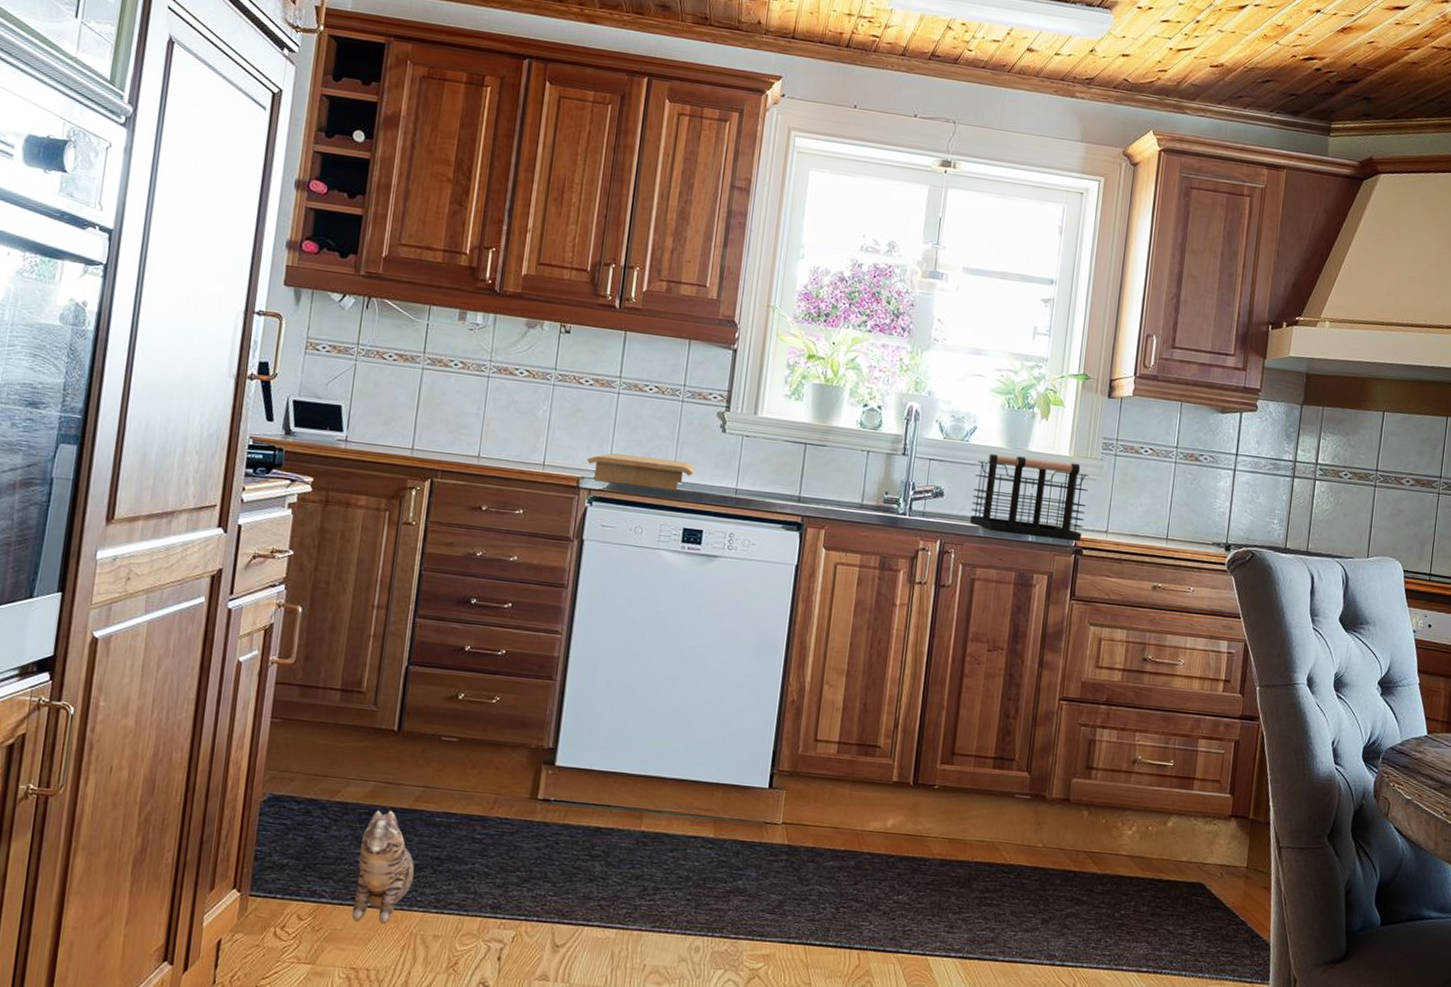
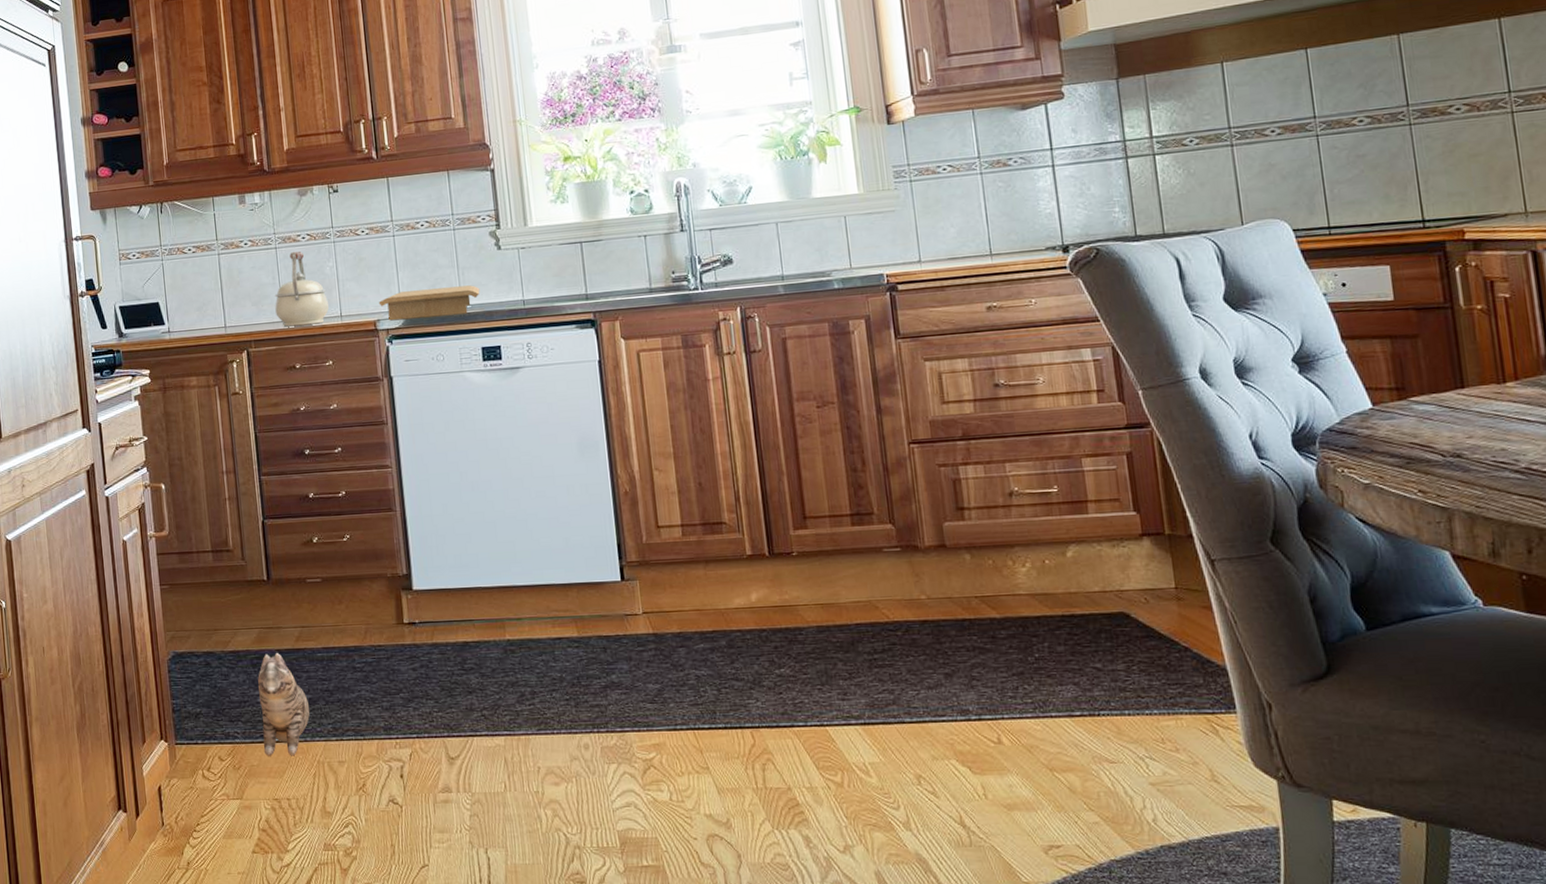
kettle: none [472,384,534,468] -> present [274,251,330,327]
dish rack: present [970,454,1089,542] -> none [760,199,894,287]

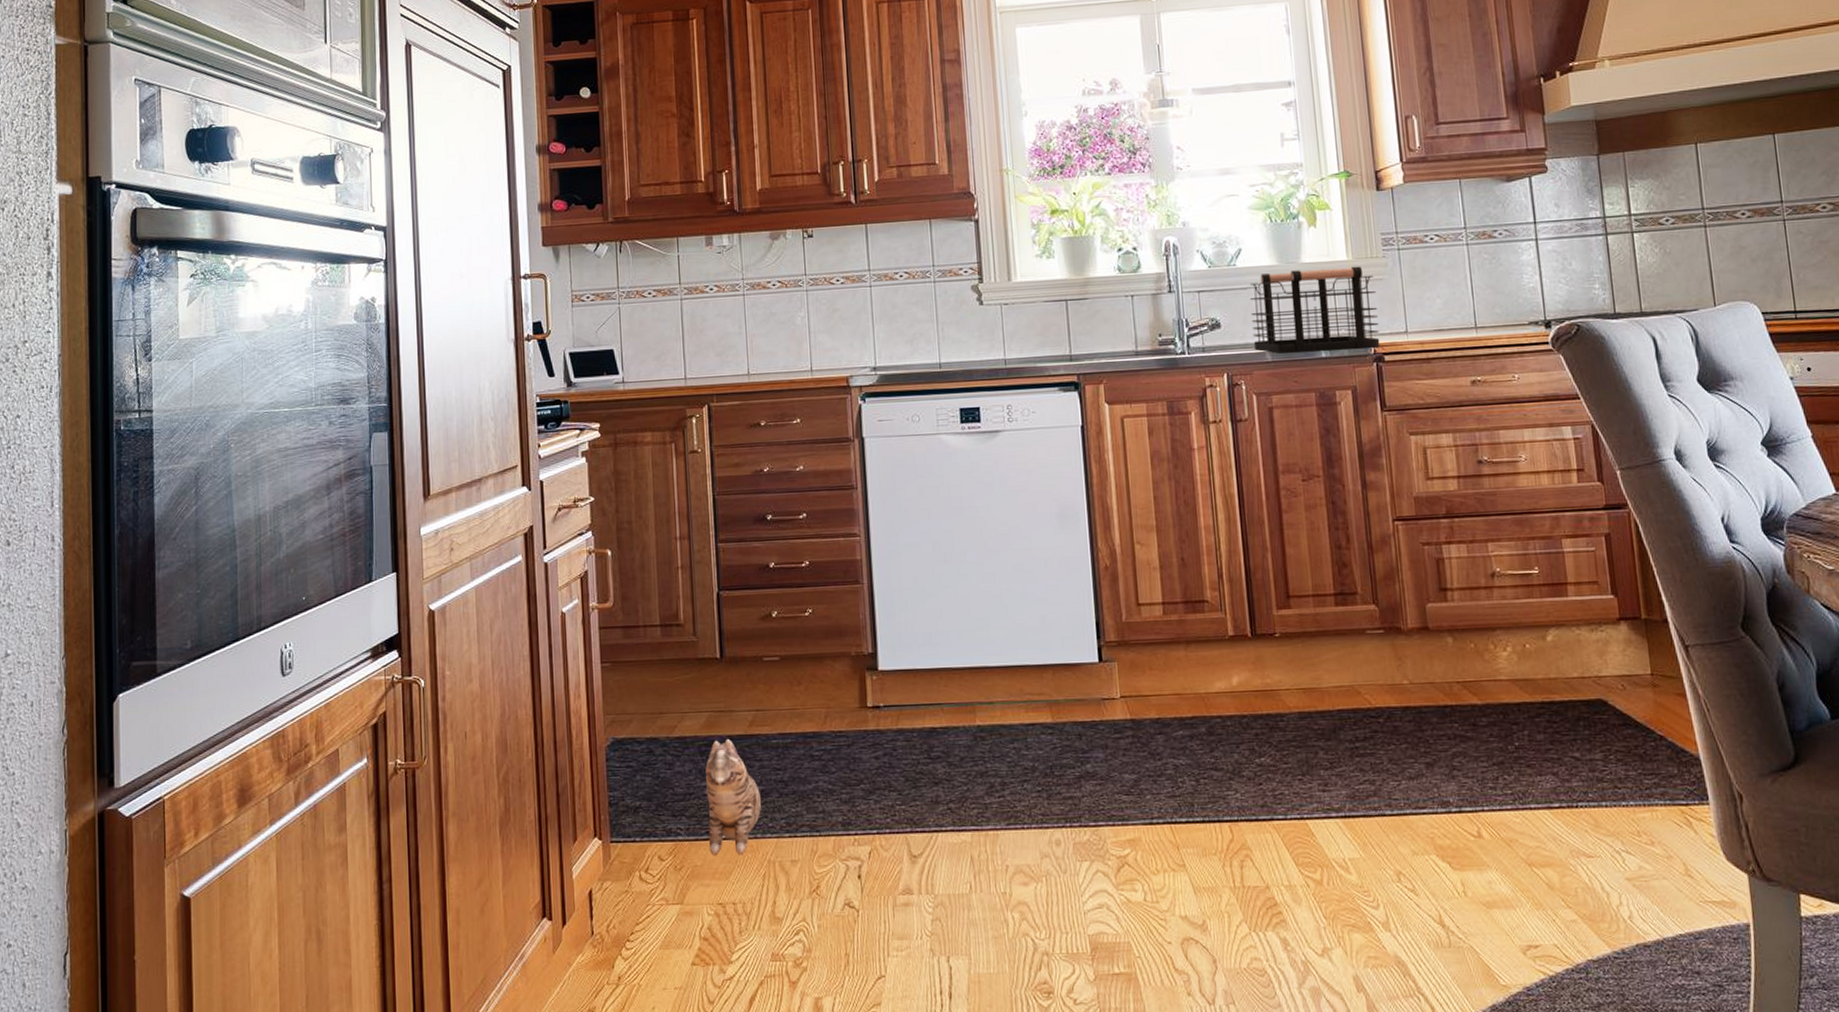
kettle: present [274,251,330,327] -> none [740,299,799,381]
cutting board: present [378,285,480,321] -> none [852,341,960,377]
dish rack: none [760,199,894,287] -> present [1249,266,1380,355]

